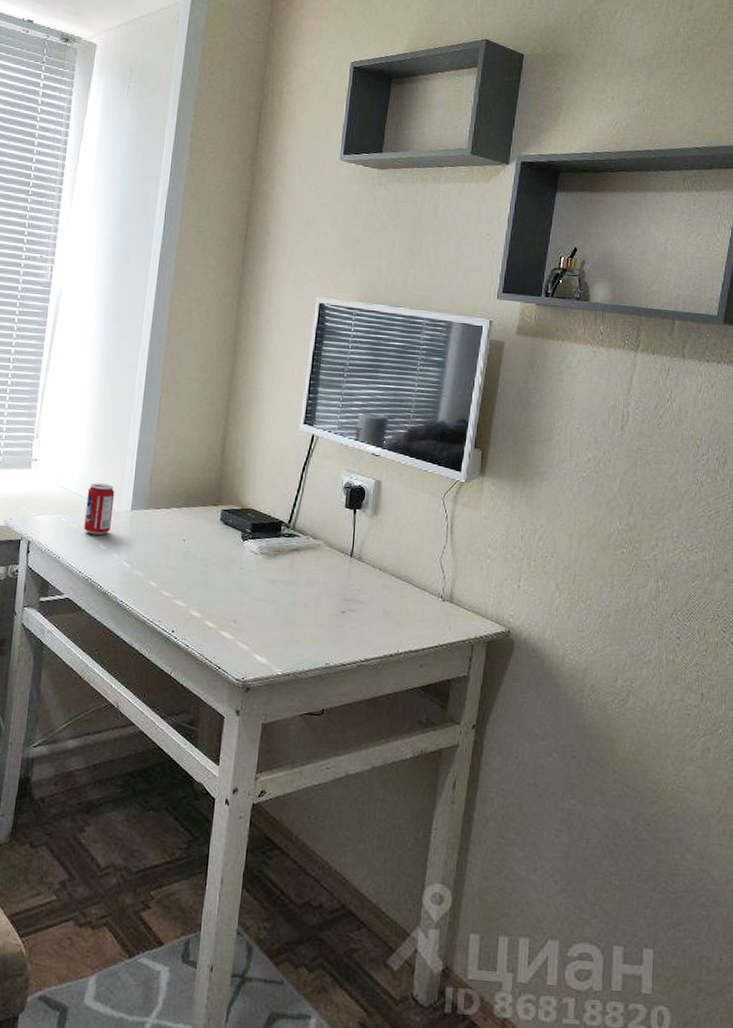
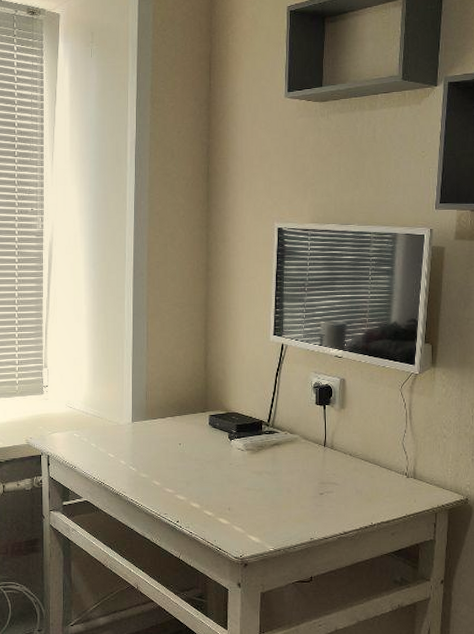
beverage can: present [84,483,115,536] -> none [93,401,117,446]

